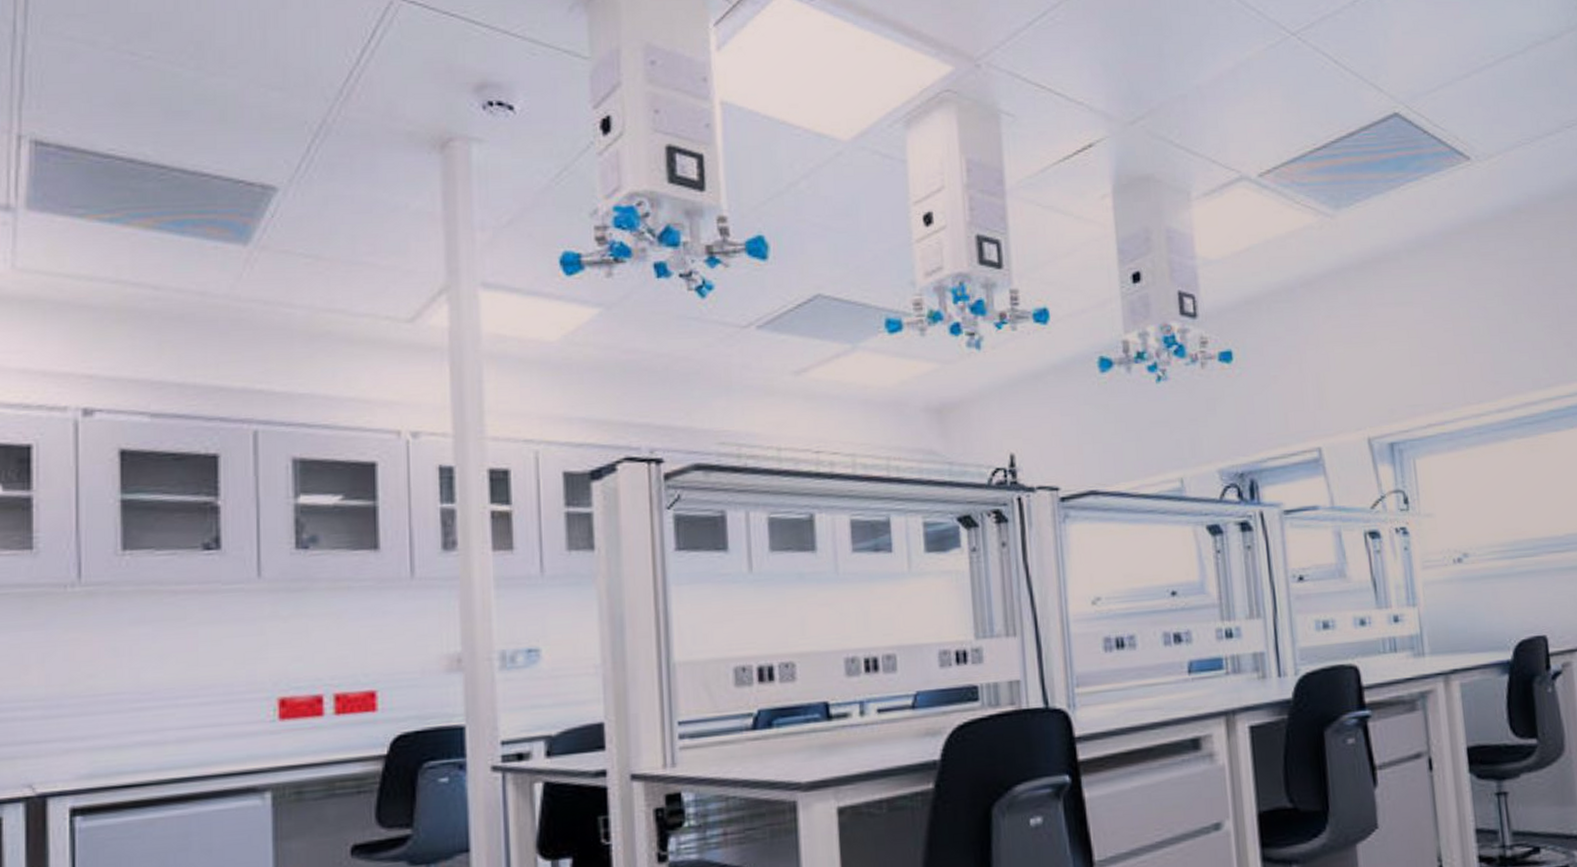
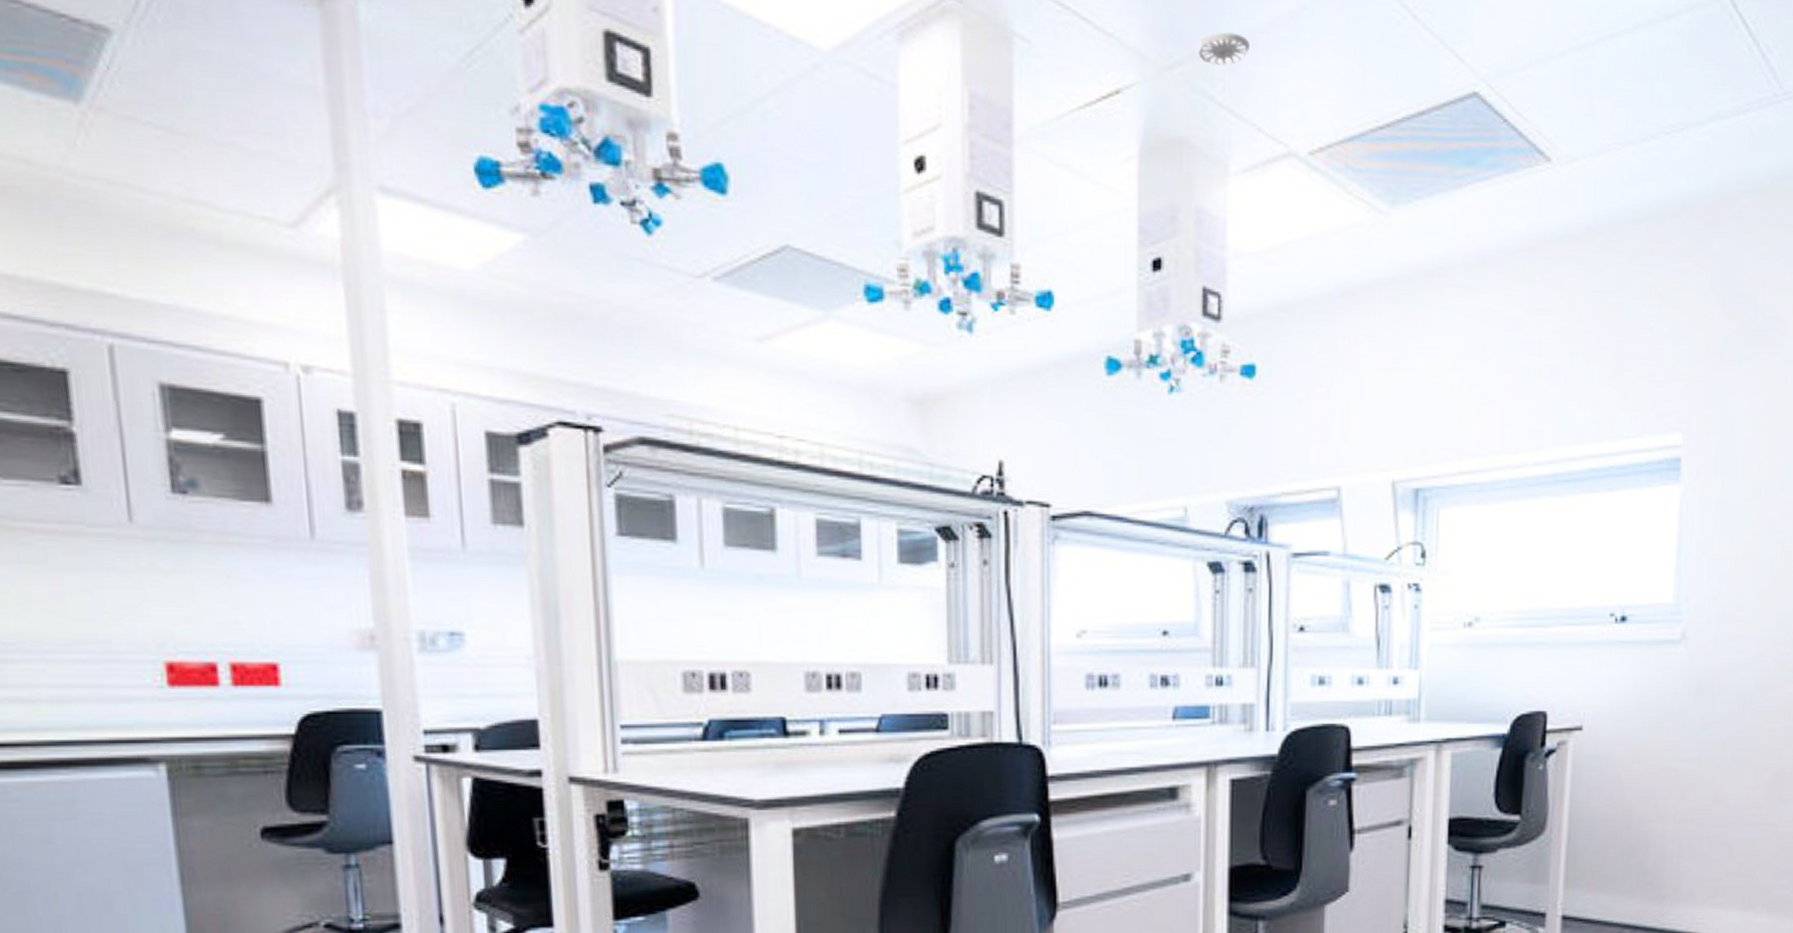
smoke detector: none [1155,90,1199,116] -> present [1198,32,1250,65]

